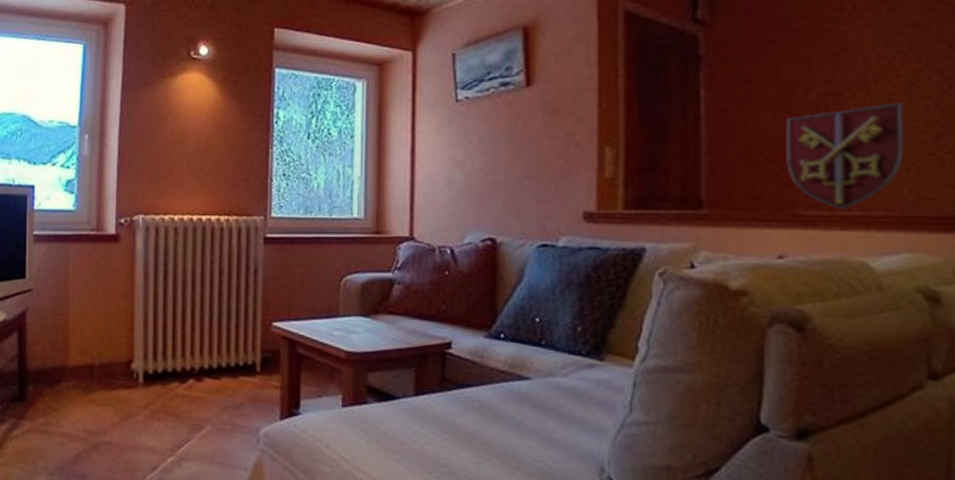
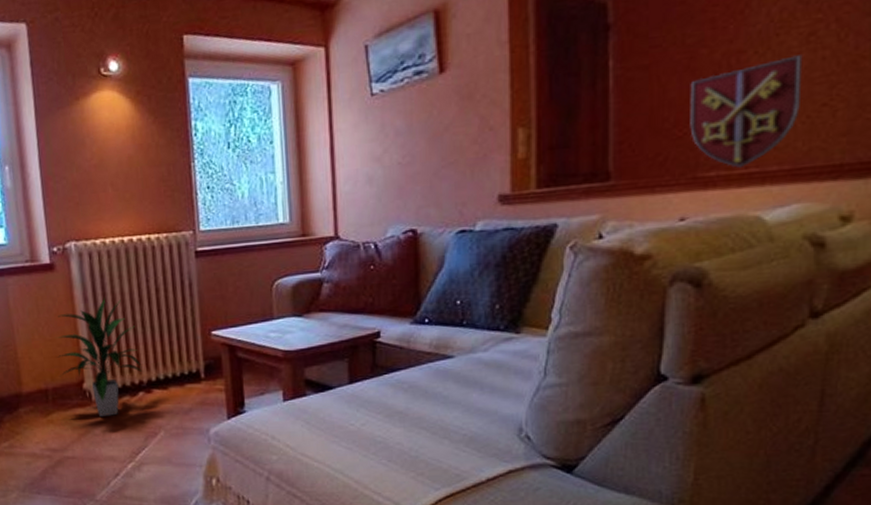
indoor plant: none [109,276,196,403] -> present [57,298,143,418]

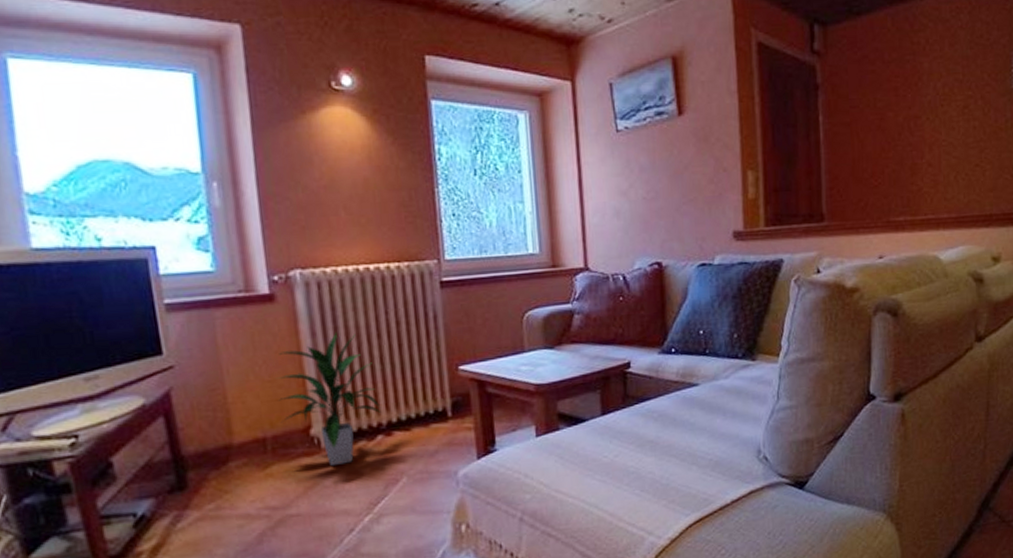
decorative shield: present [690,54,803,169] -> none [882,123,961,215]

